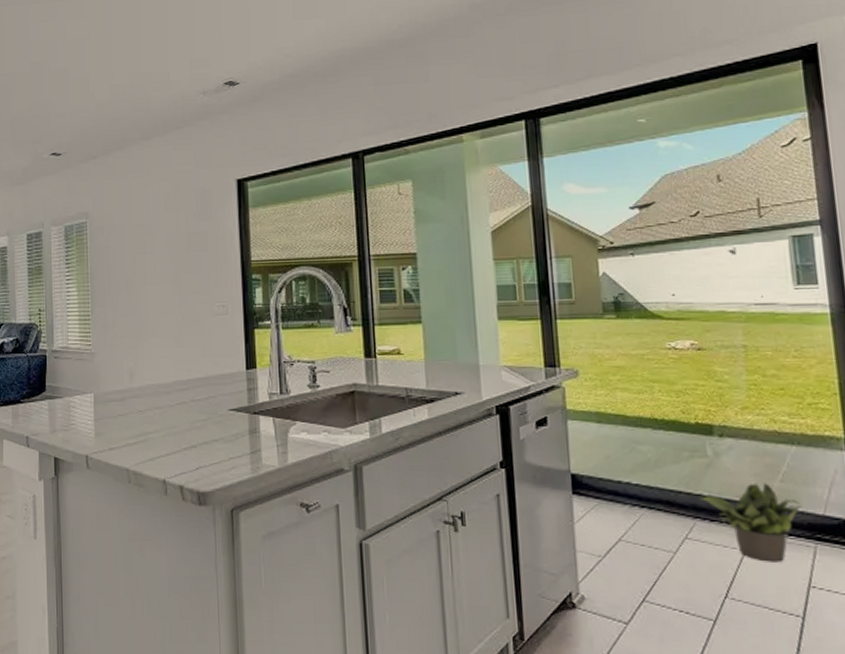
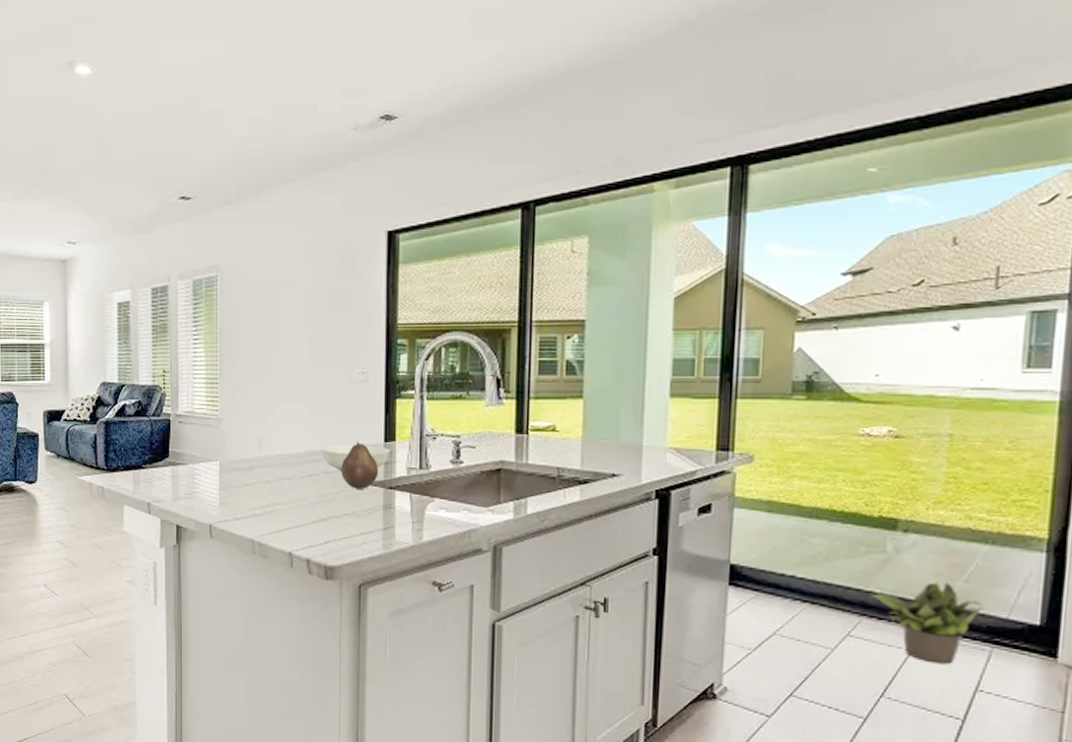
bowl: none [188,373,252,399] -> present [321,444,390,471]
fruit: none [207,369,243,415] -> present [341,441,379,489]

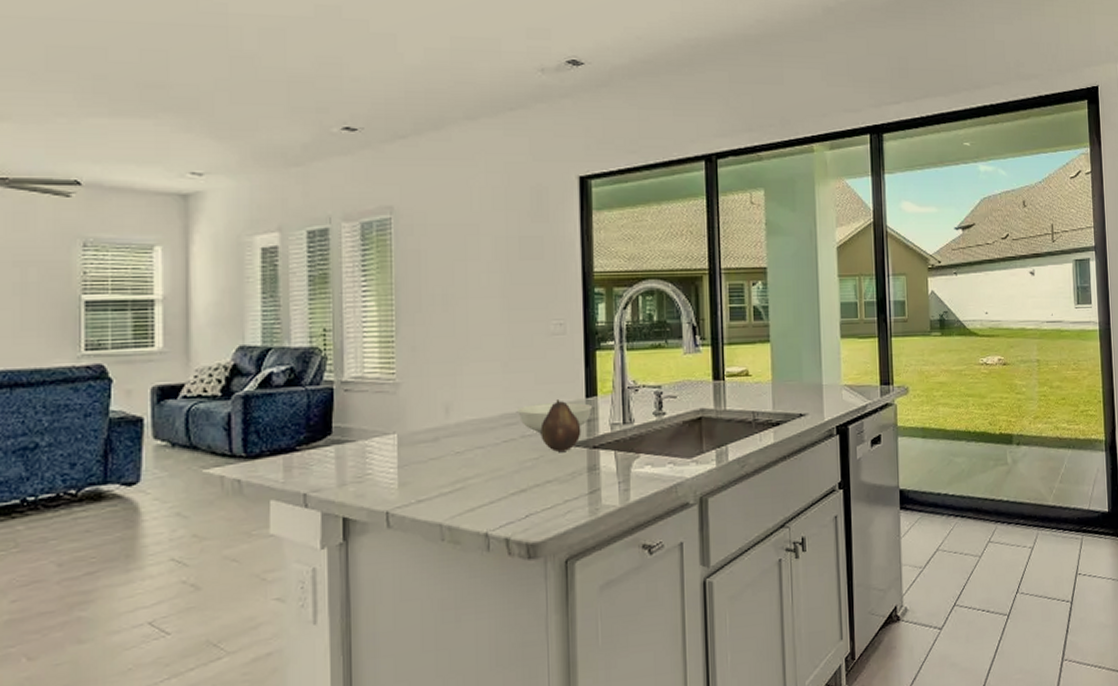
potted plant: present [870,582,984,664] -> none [1001,484,1074,556]

